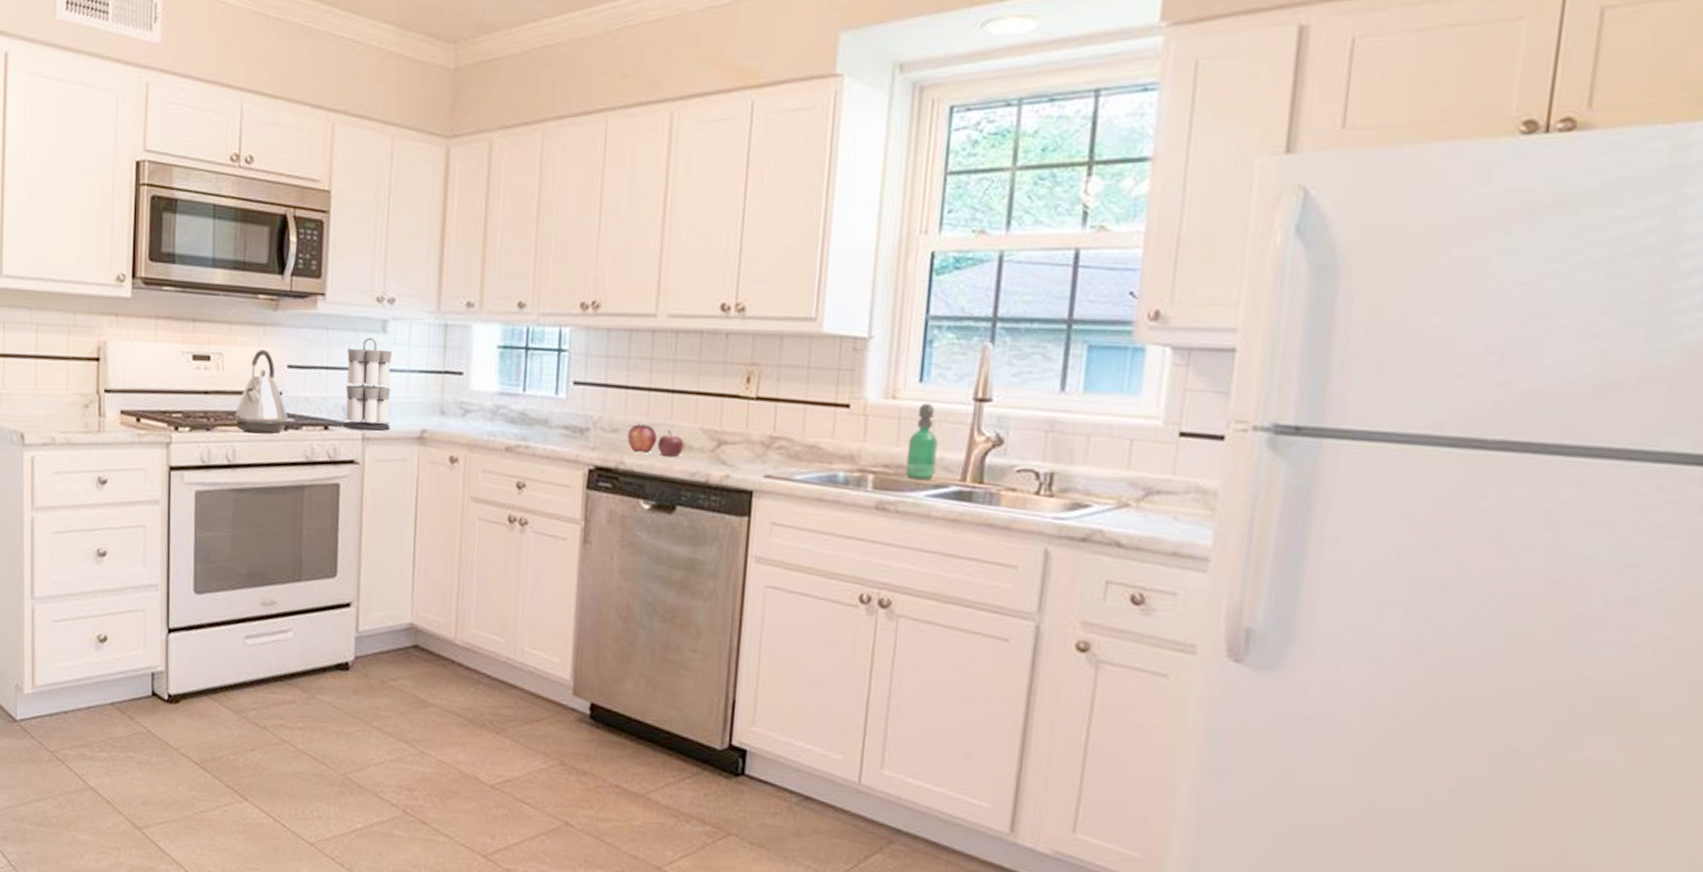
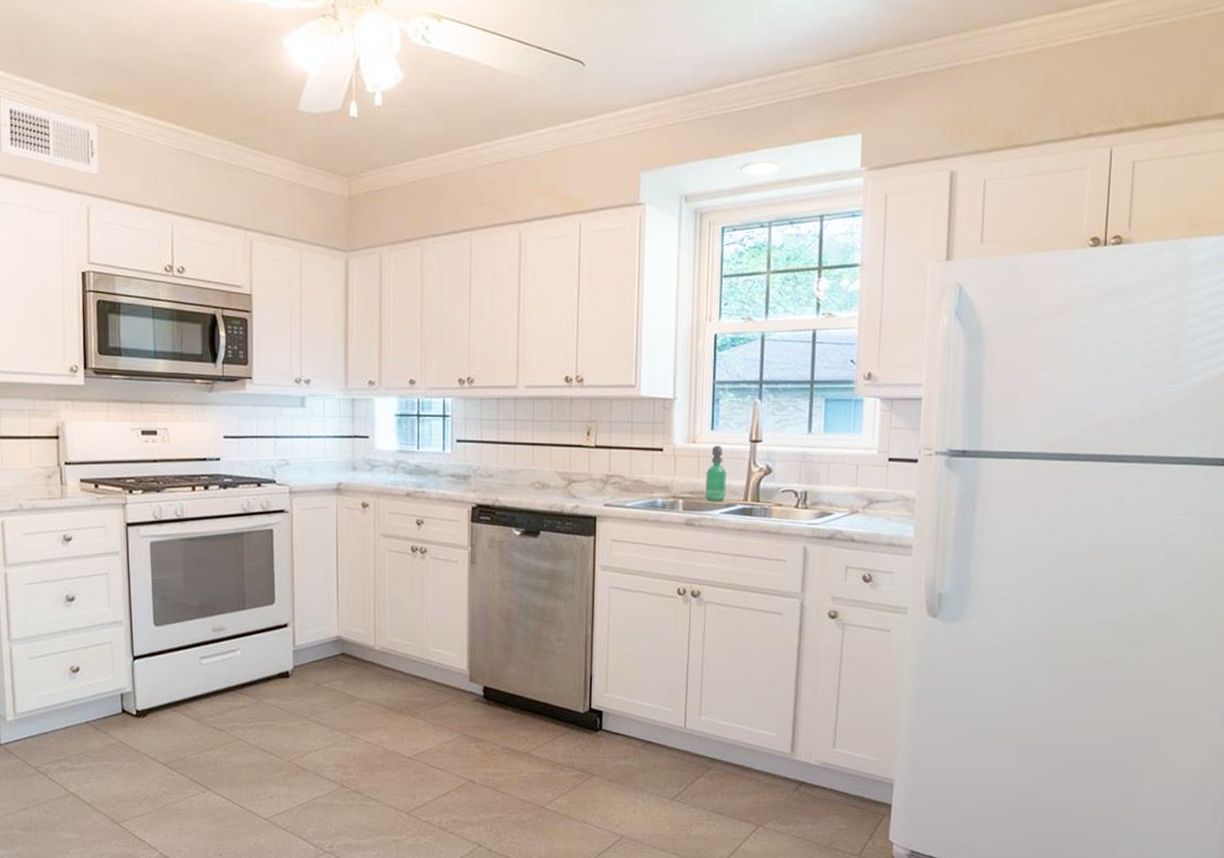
kettle: present [235,349,287,434] -> none [181,423,226,492]
spice rack: present [343,337,392,431] -> none [273,411,313,485]
fruit: present [627,423,657,453] -> none [500,469,523,492]
fruit: present [657,431,685,457] -> none [523,474,544,494]

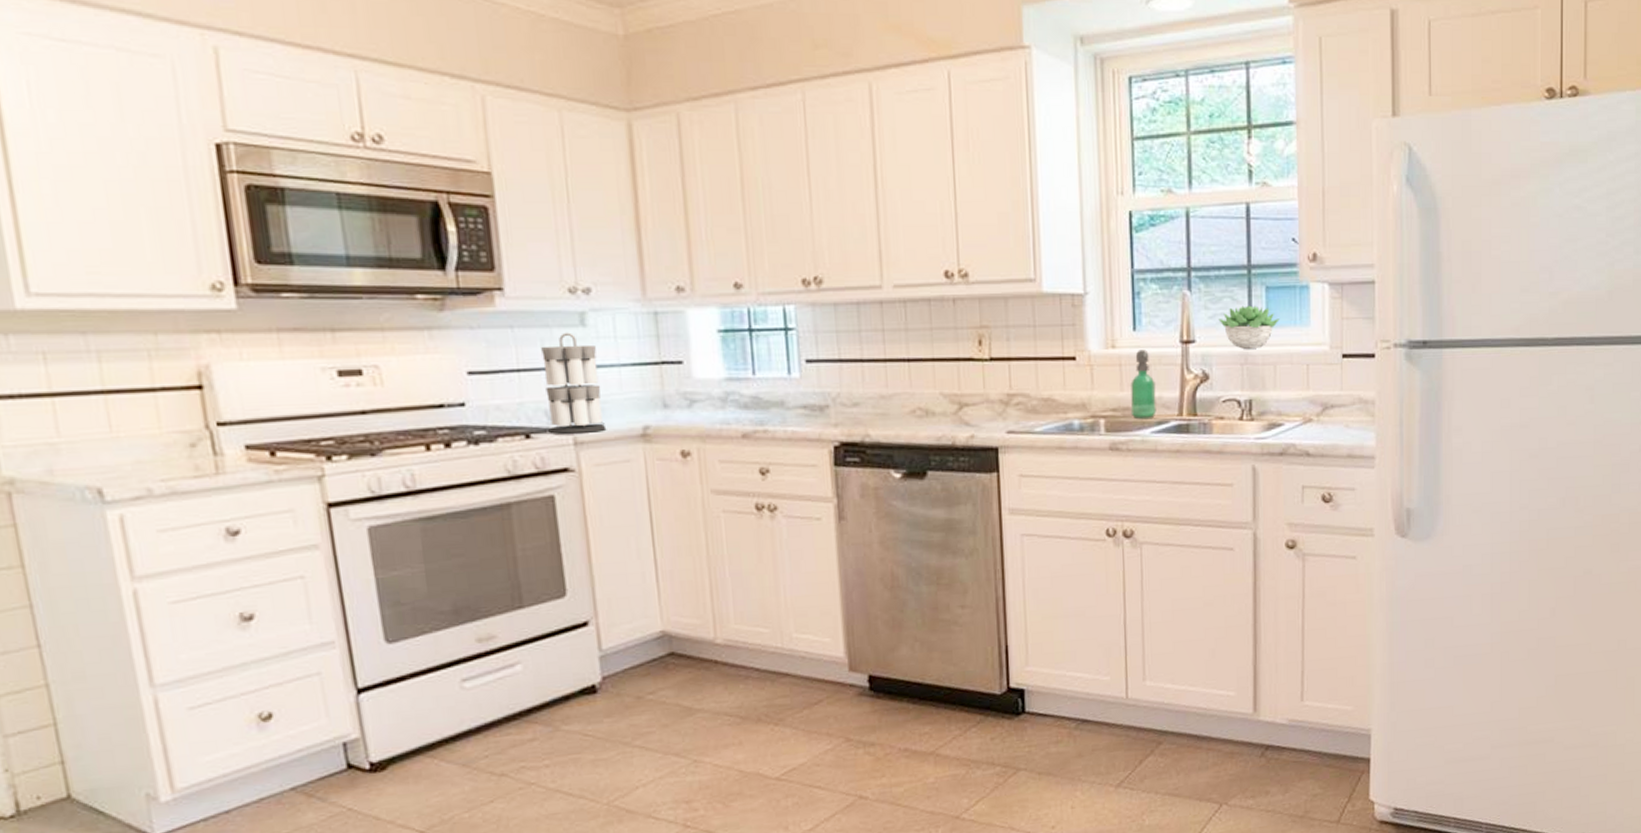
spice rack: none [273,411,313,485] -> present [541,332,607,435]
succulent plant: none [783,414,835,450] -> present [1218,305,1279,350]

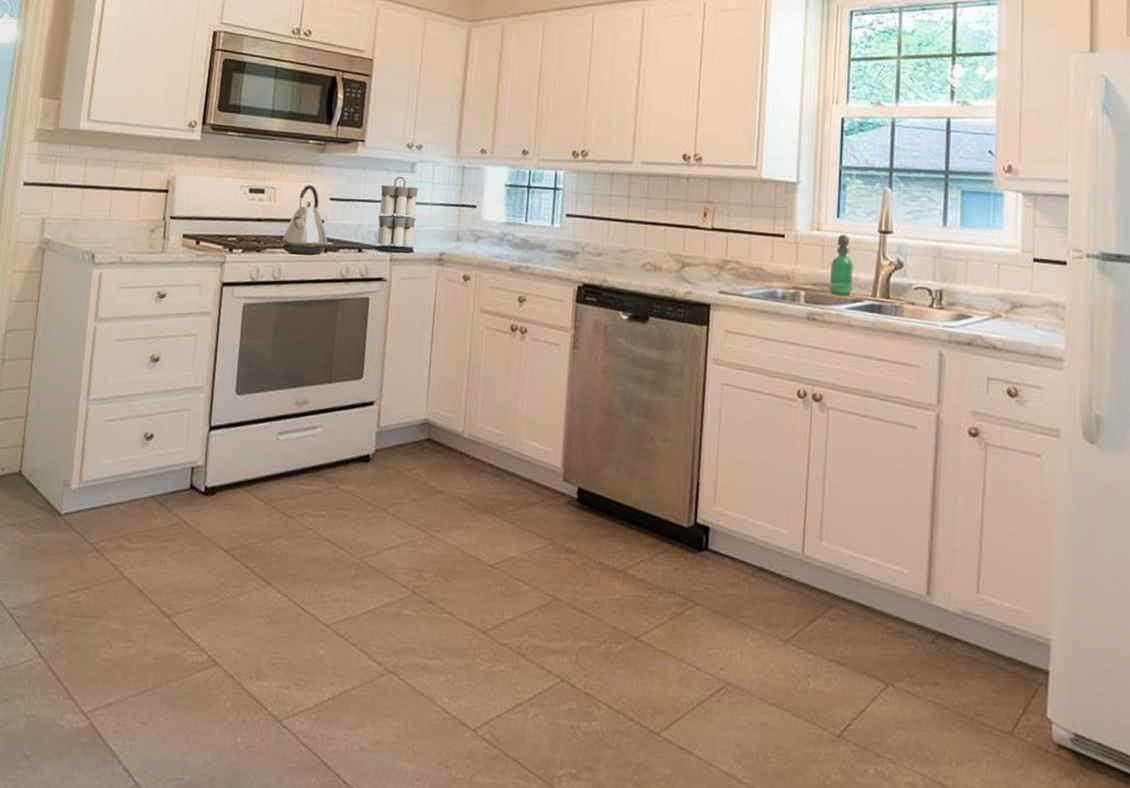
kettle: none [406,356,477,453] -> present [282,184,328,255]
succulent plant: present [1218,305,1279,350] -> none [915,205,973,245]

